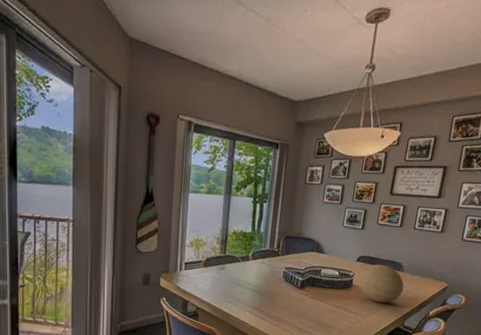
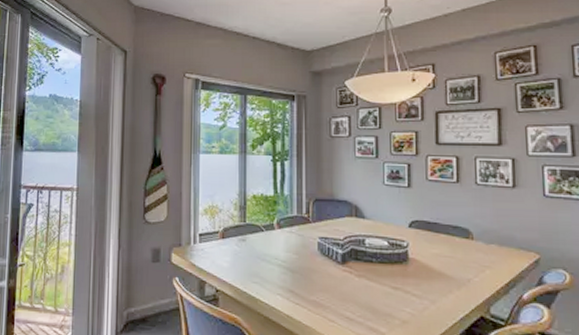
decorative ball: present [358,264,404,303] -> none [416,230,479,283]

